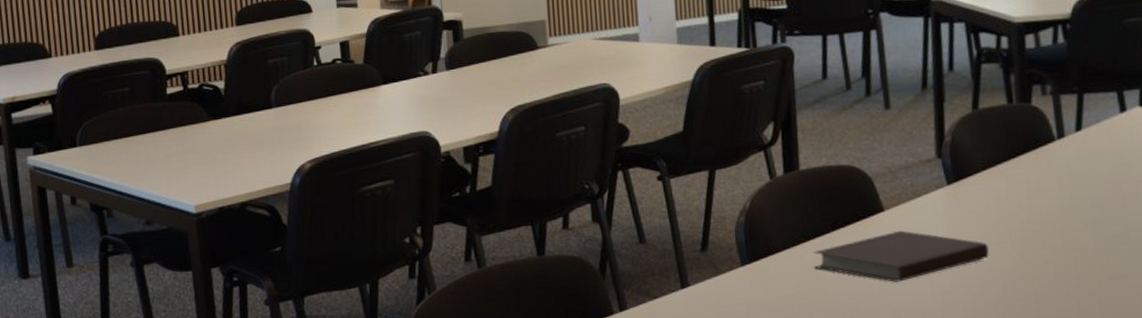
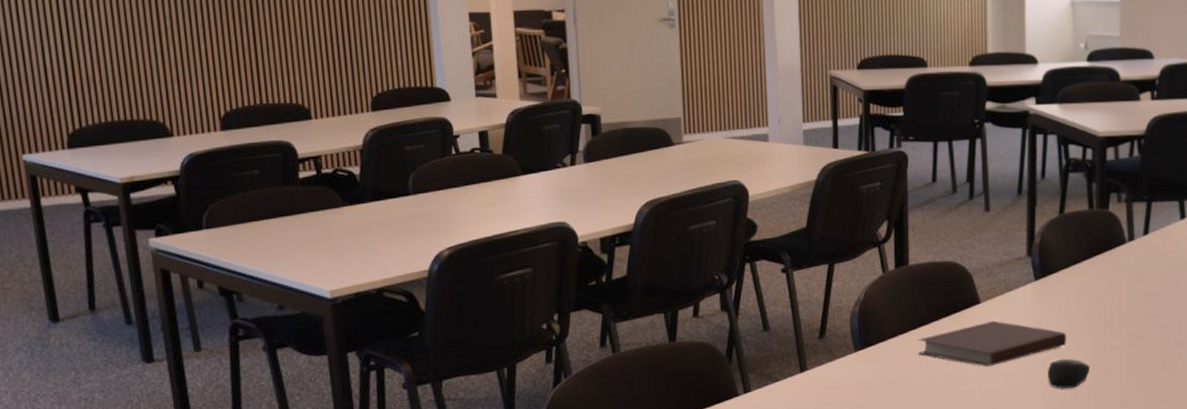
computer mouse: none [968,272,1020,308] -> present [1048,358,1091,389]

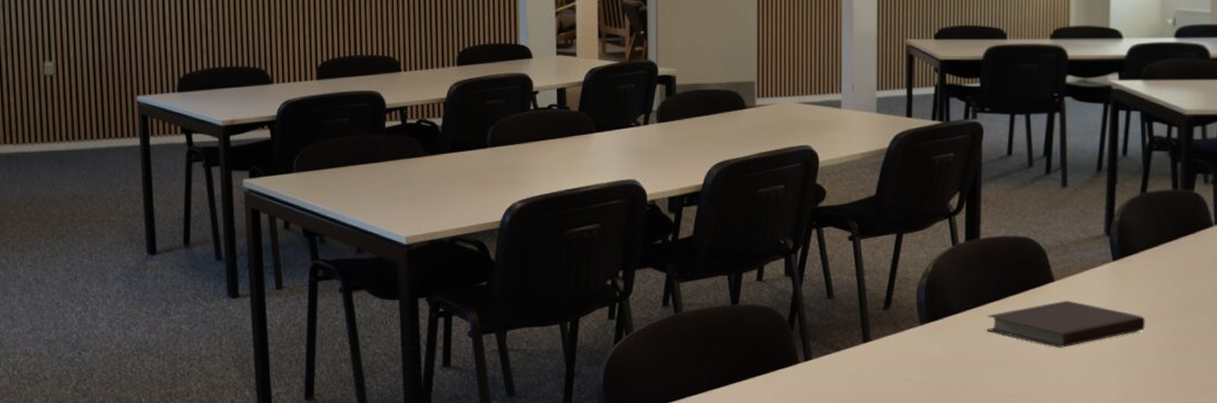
computer mouse: present [1048,358,1091,389] -> none [1124,344,1170,376]

